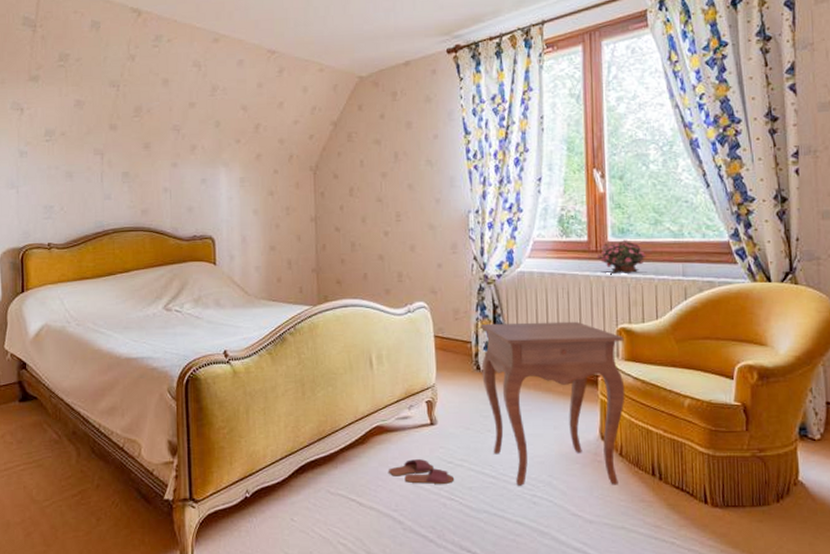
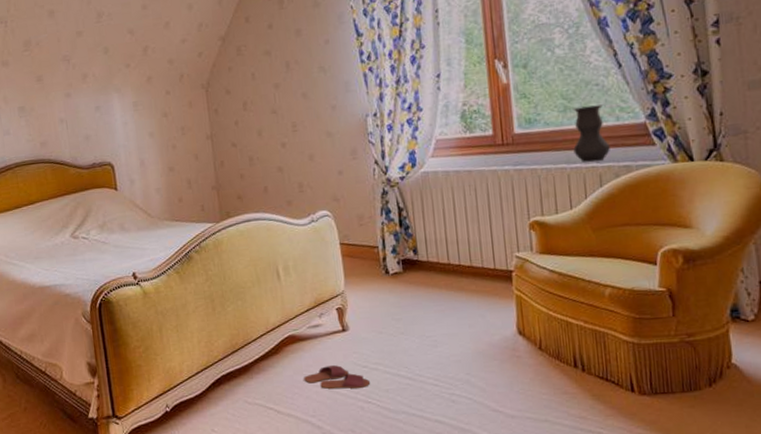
side table: present [480,321,625,486] -> none [386,217,542,385]
potted flower: present [596,240,648,275] -> none [503,130,559,168]
vase: none [662,221,696,276] -> present [572,104,610,163]

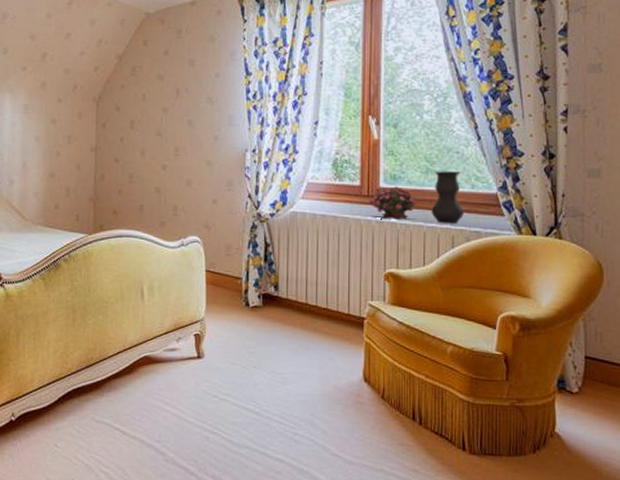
slippers: present [304,365,370,389] -> none [154,391,217,418]
potted flower: none [503,130,559,168] -> present [368,186,417,221]

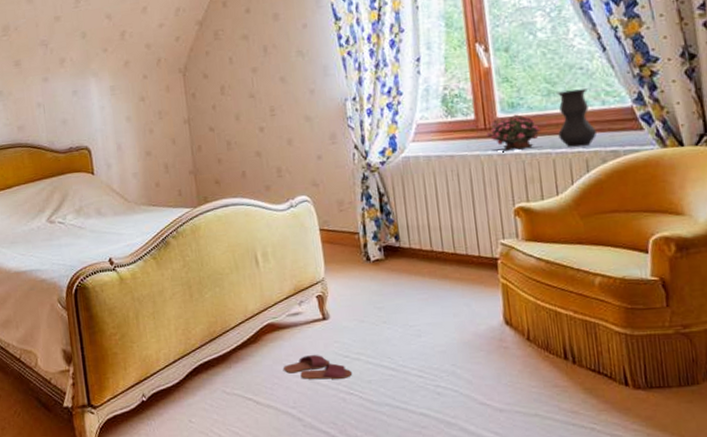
slippers: none [154,391,217,418] -> present [283,355,351,379]

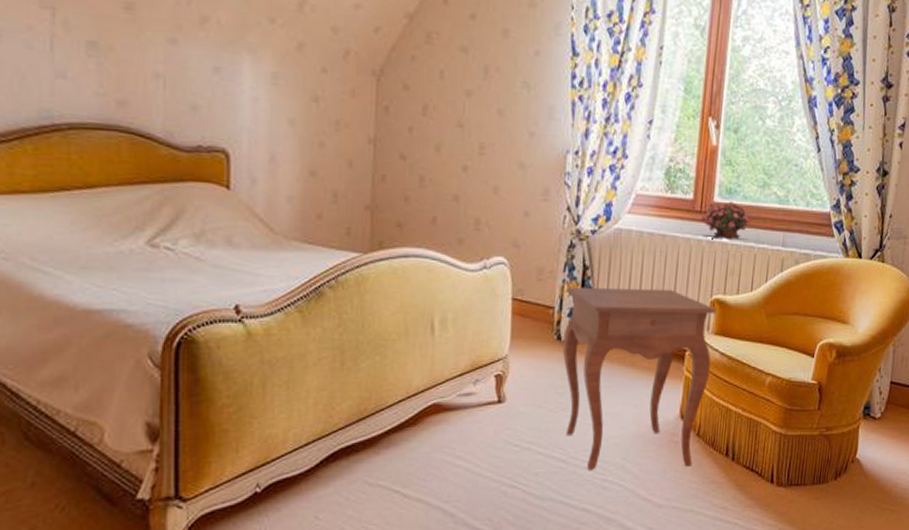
slippers: present [283,355,351,379] -> none [443,442,519,470]
side table: none [367,203,529,377] -> present [562,287,717,470]
vase: present [556,88,596,148] -> none [764,185,797,246]

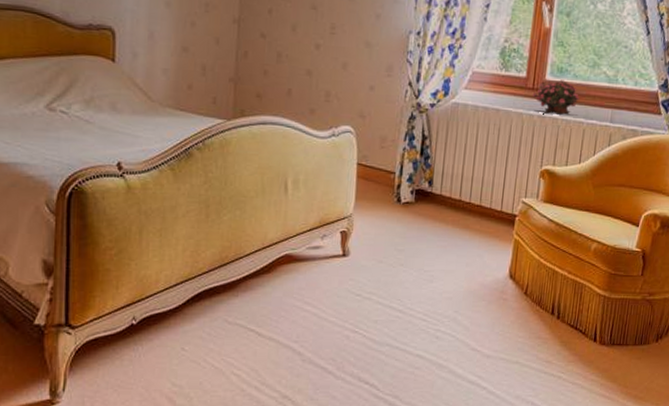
side table: present [562,287,717,470] -> none [401,155,546,322]

